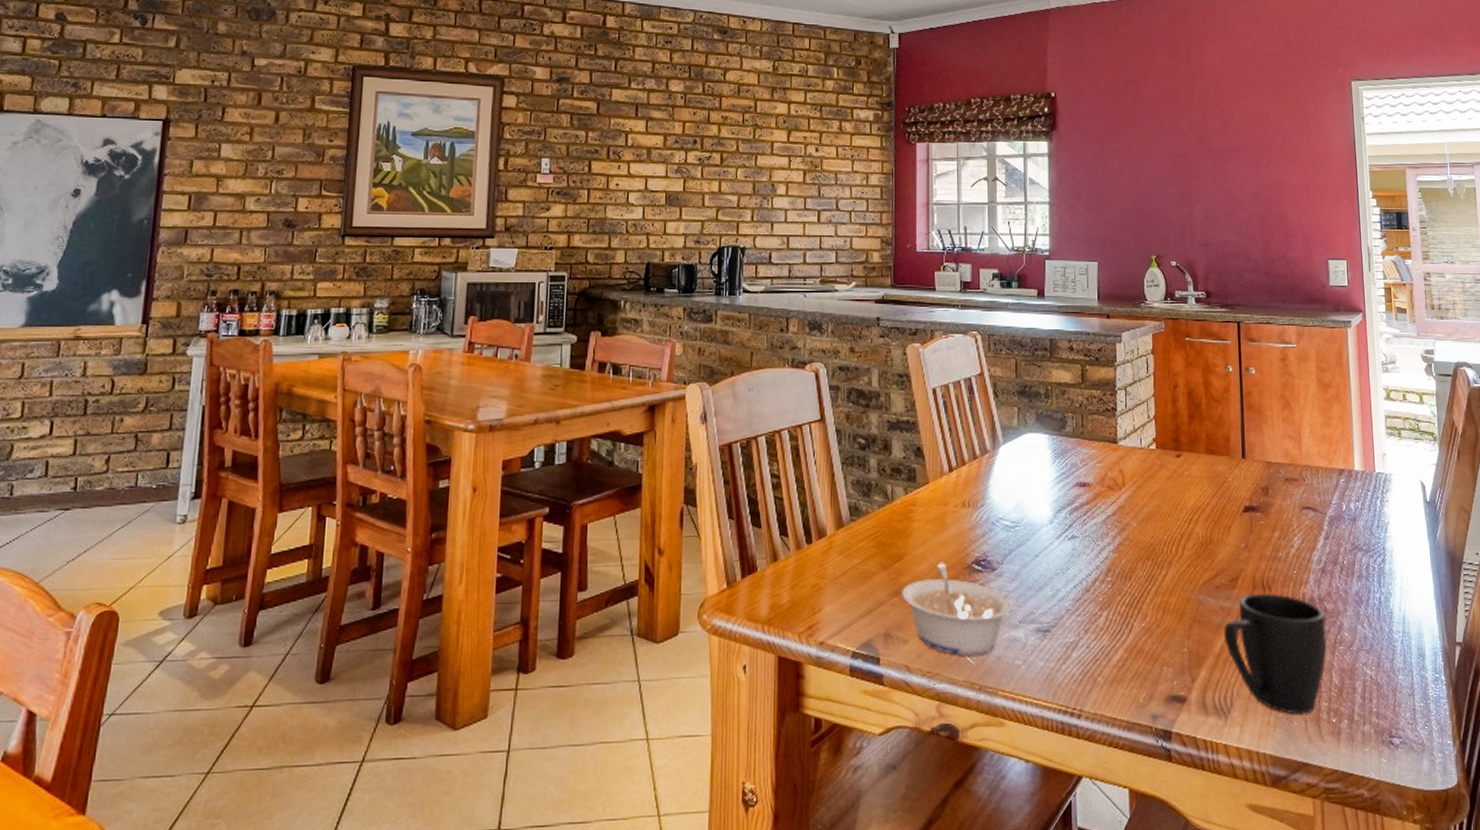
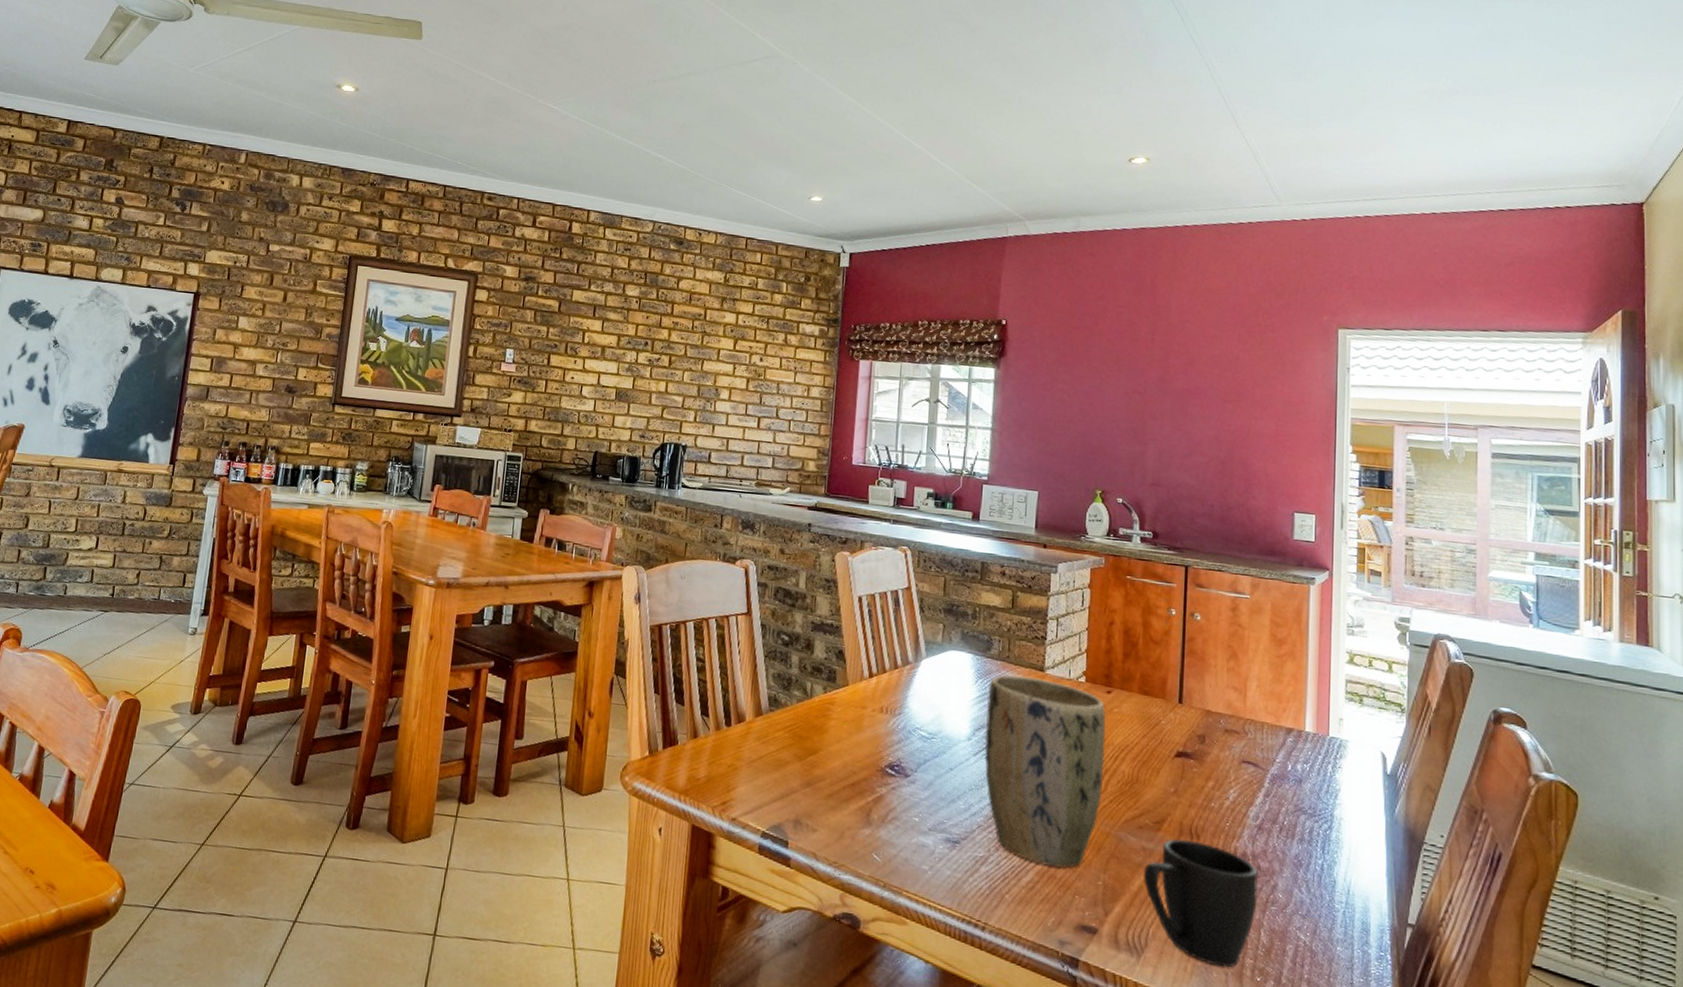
legume: present [902,562,1012,656] -> none [814,761,923,855]
plant pot: none [1065,450,1180,641] -> present [984,674,1106,868]

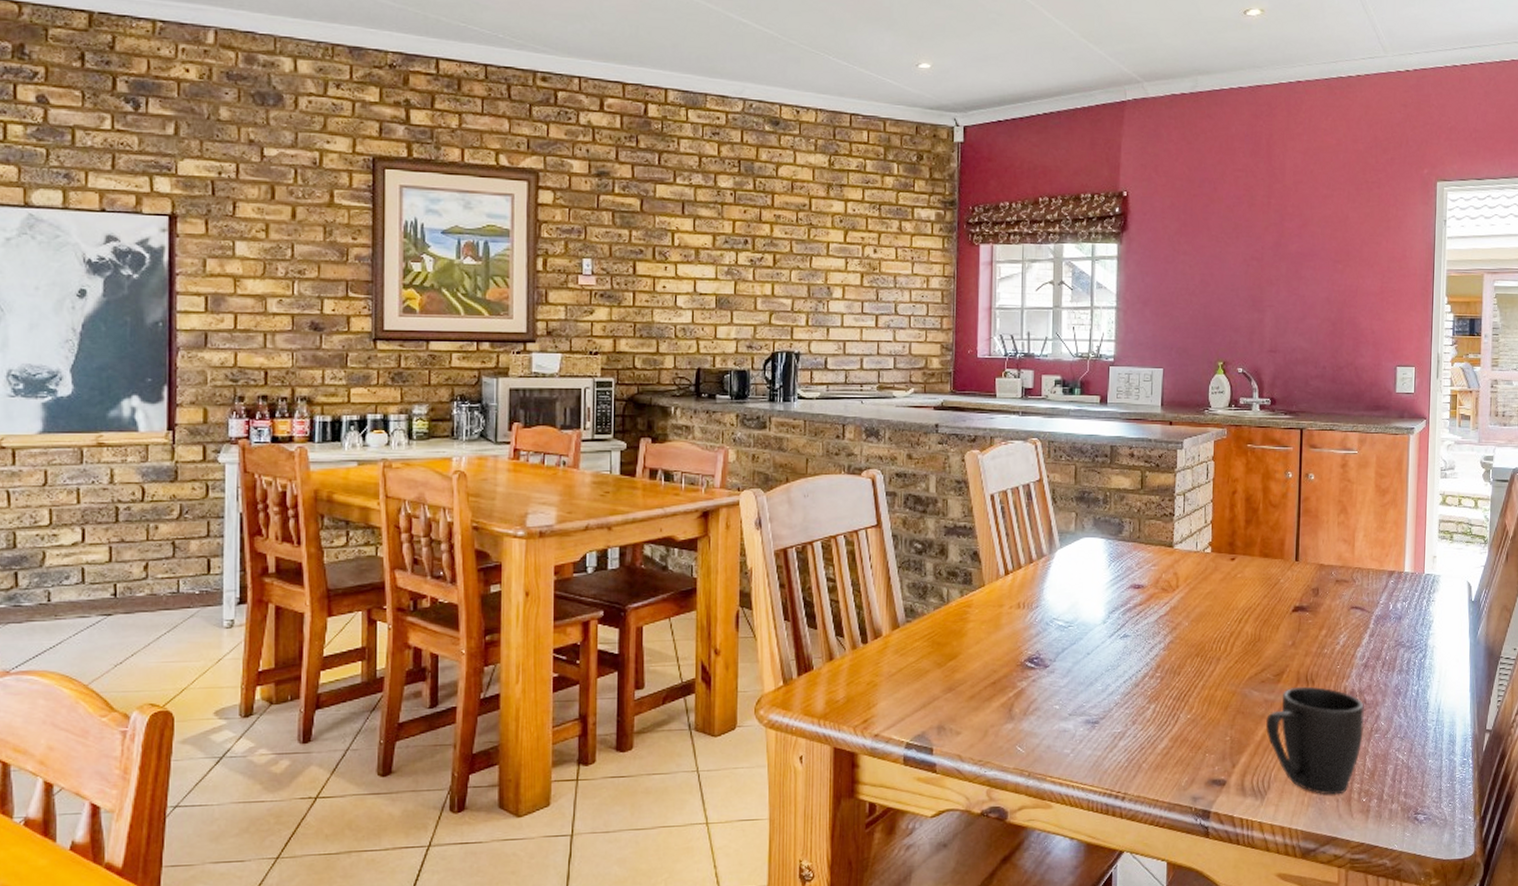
plant pot: present [984,674,1106,868] -> none [1119,554,1231,731]

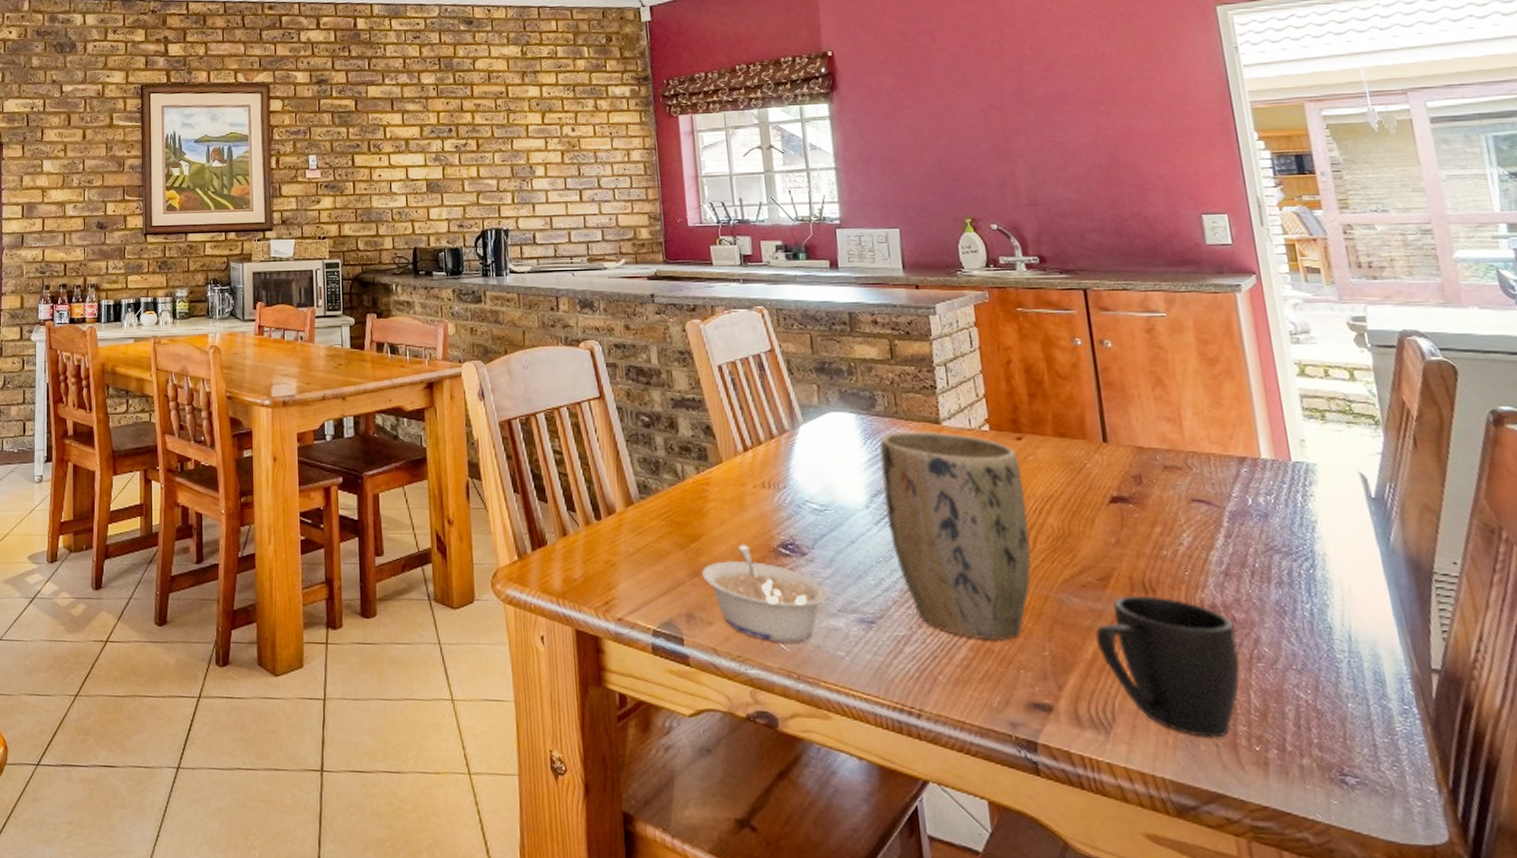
legume: none [956,660,1063,746] -> present [702,543,829,643]
plant pot: none [1119,554,1231,731] -> present [879,431,1031,640]

